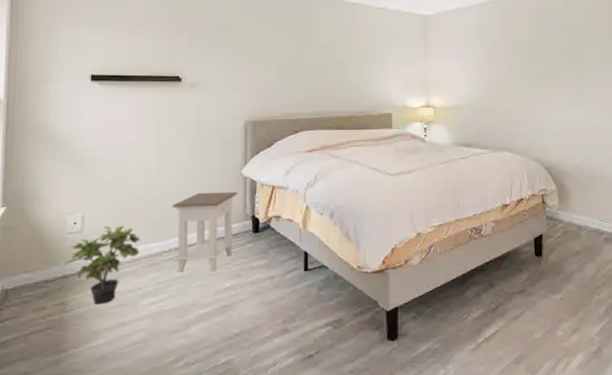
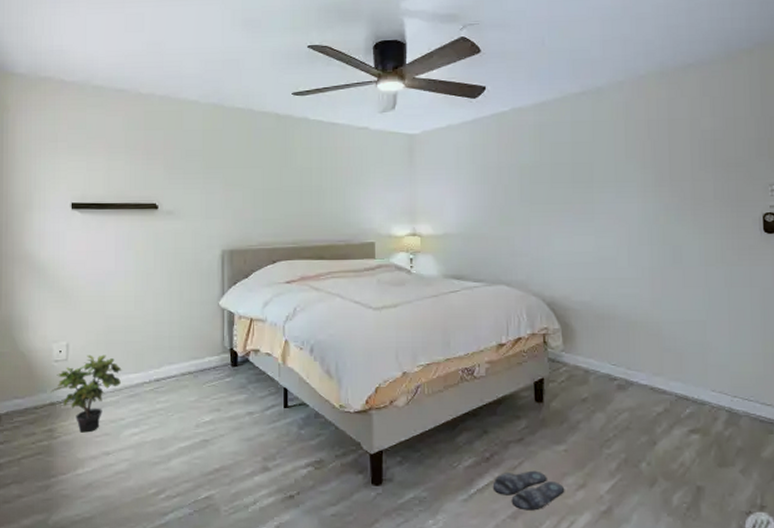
nightstand: present [172,191,238,273] -> none [151,323,215,405]
slippers: none [499,318,561,355] -> present [494,470,565,511]

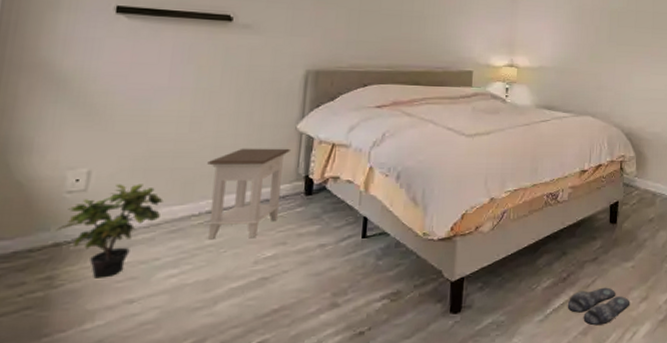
nightstand: none [151,323,215,405] -> present [207,148,290,240]

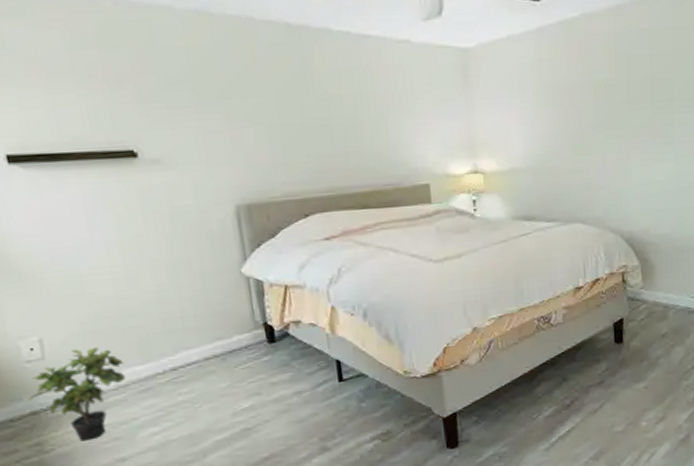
nightstand: present [207,148,290,240] -> none [157,295,246,397]
slippers: present [568,287,630,326] -> none [575,410,645,450]

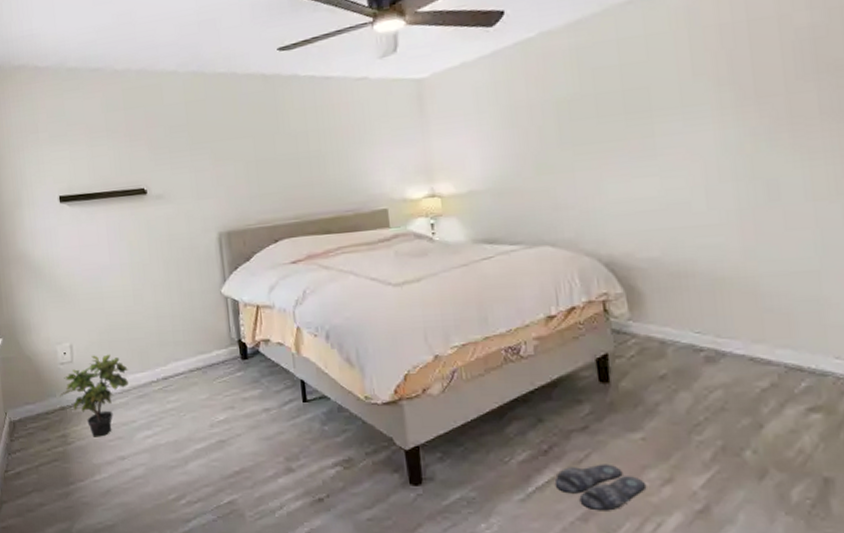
slippers: none [575,410,645,450] -> present [556,464,647,511]

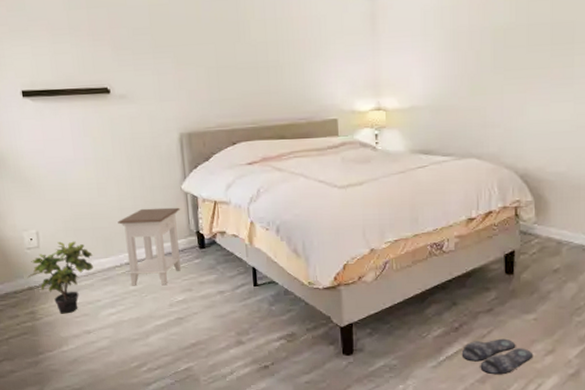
nightstand: none [154,313,223,404] -> present [118,207,182,286]

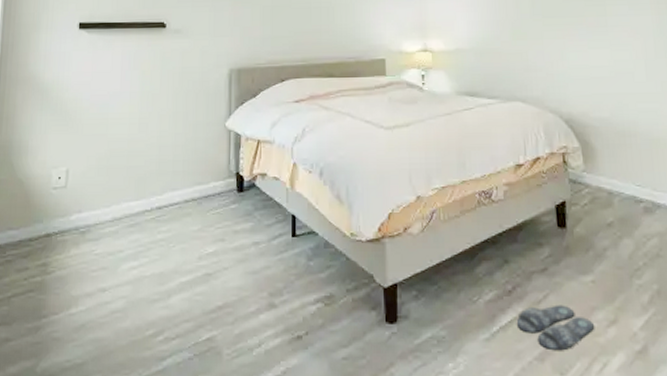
potted plant: present [27,241,93,314] -> none [47,181,123,267]
nightstand: present [118,207,182,286] -> none [155,146,221,234]

